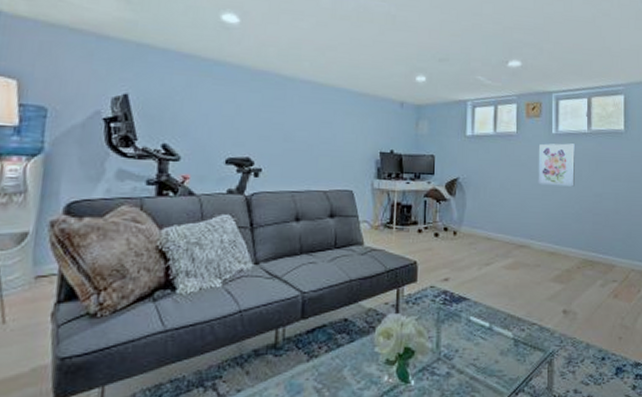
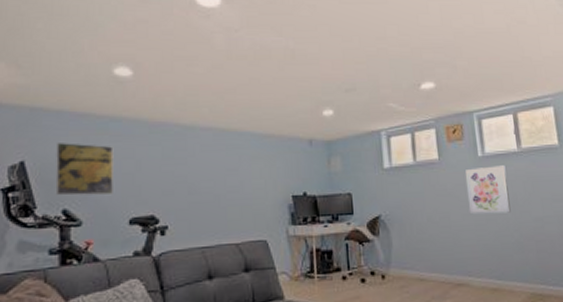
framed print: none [156,80,216,135] -> present [55,143,114,196]

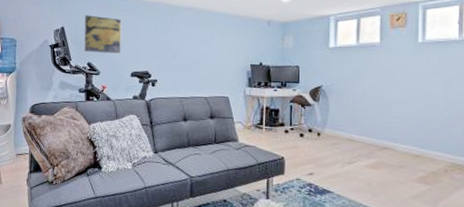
wall art: present [466,165,511,215] -> none [402,51,444,93]

